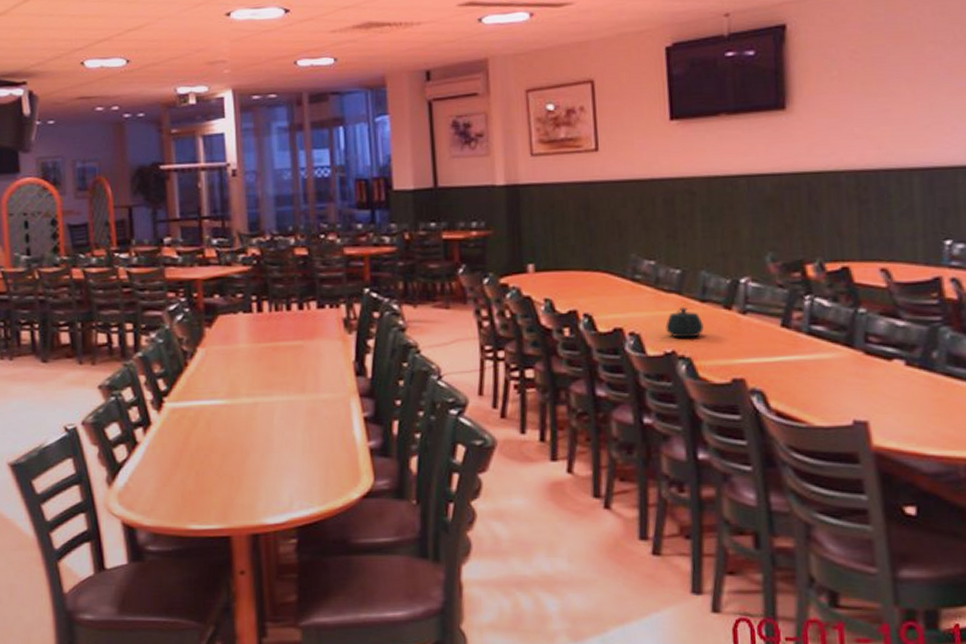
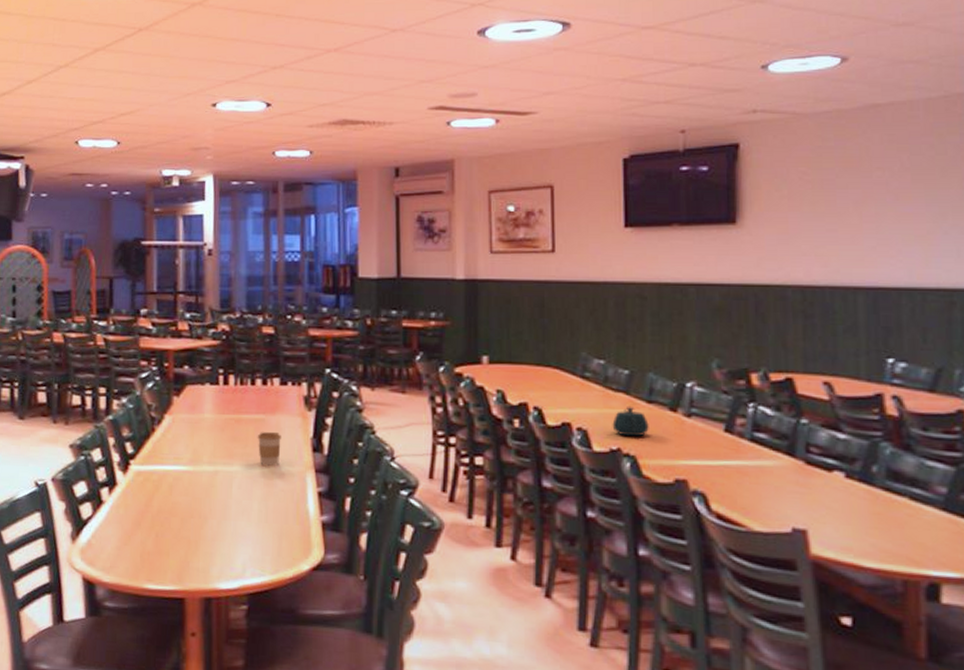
coffee cup: none [296,359,322,395] -> present [257,432,281,467]

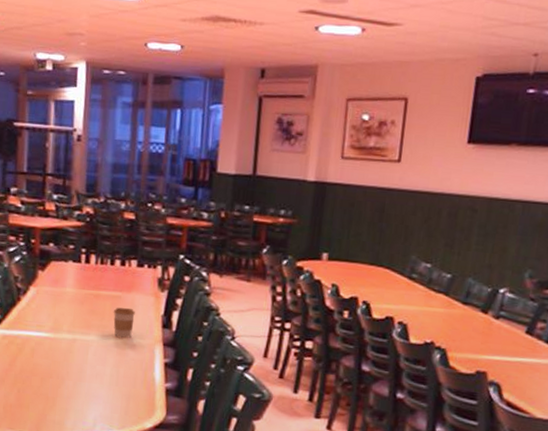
teapot: present [612,406,649,437] -> none [429,305,462,333]

